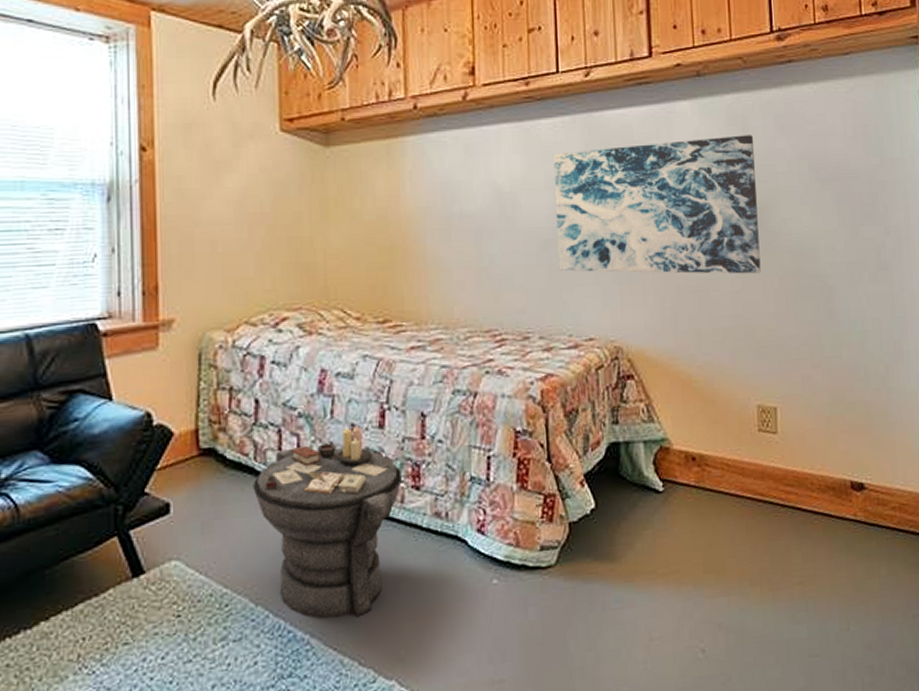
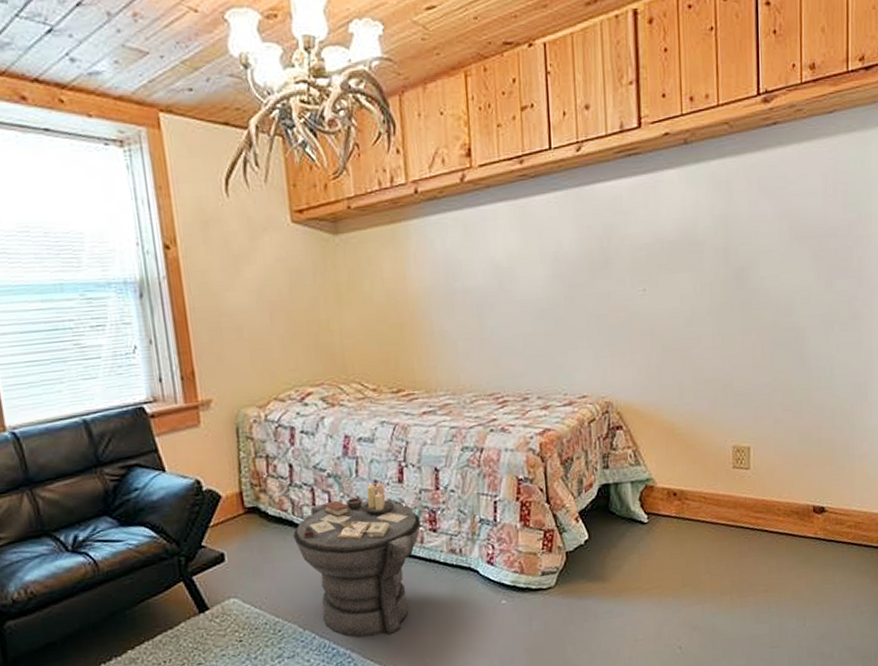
wall art: present [553,135,761,274] -> none [547,199,740,338]

